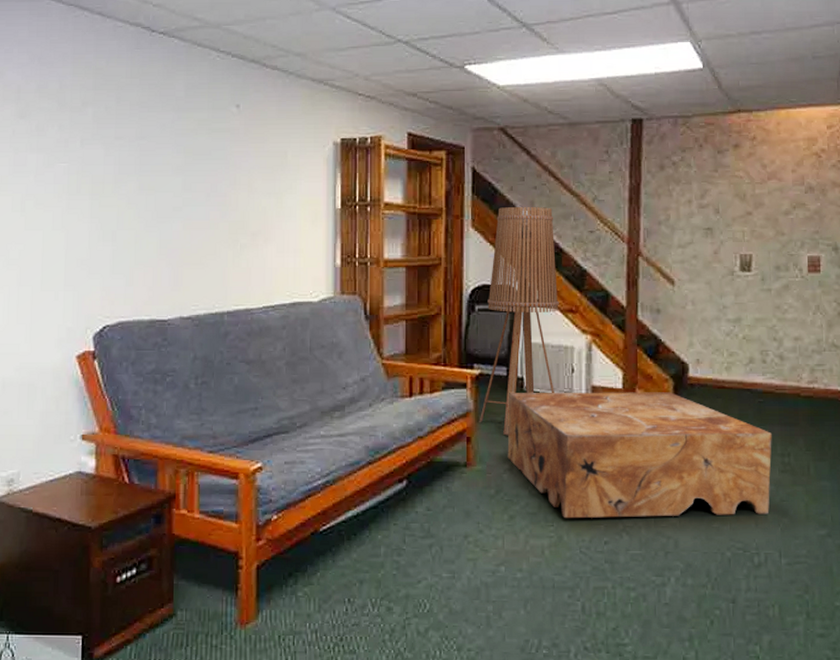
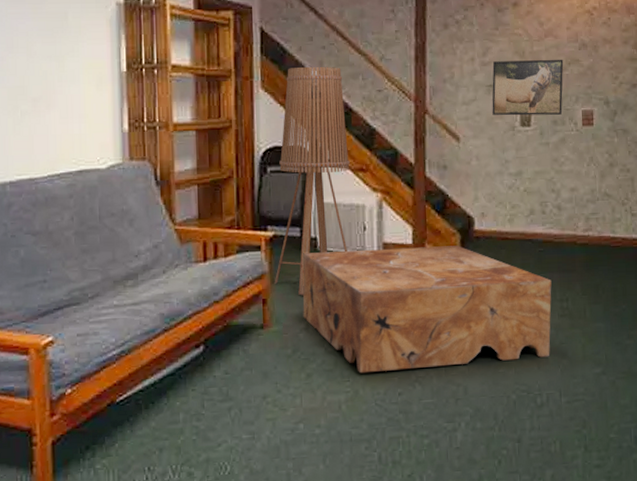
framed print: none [709,202,788,260] -> present [492,59,564,116]

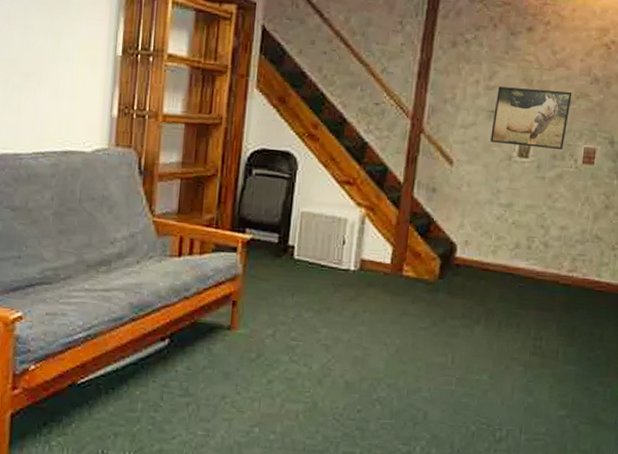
floor lamp: present [274,66,350,296] -> none [246,70,341,302]
coffee table: present [302,245,552,373] -> none [271,260,528,393]

